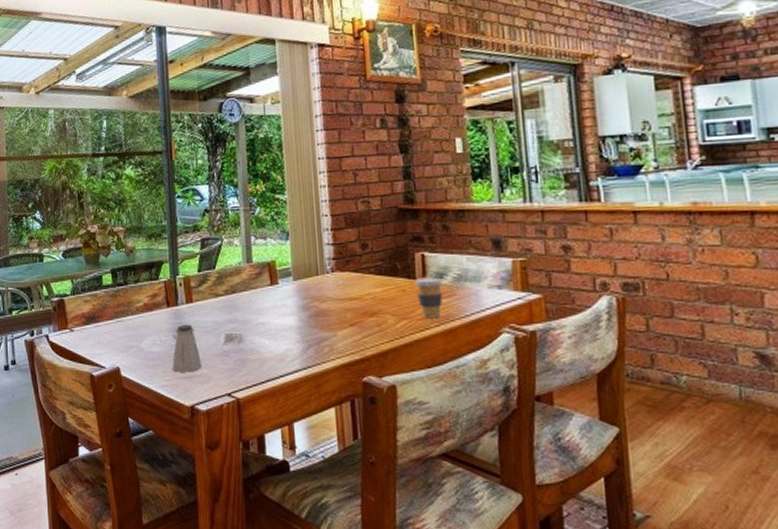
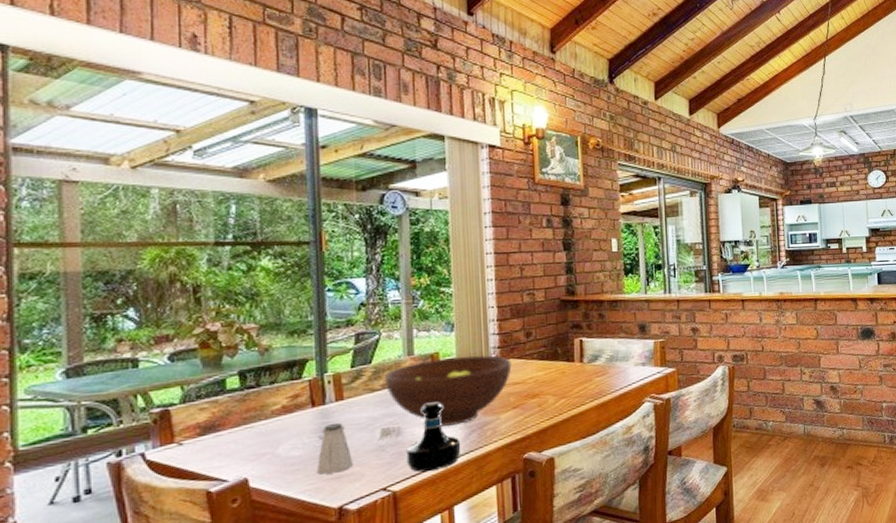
fruit bowl: none [226,267,348,339] -> present [384,355,512,427]
tequila bottle: none [248,312,299,382] -> present [406,402,461,472]
coffee cup: present [415,277,444,319] -> none [574,359,599,396]

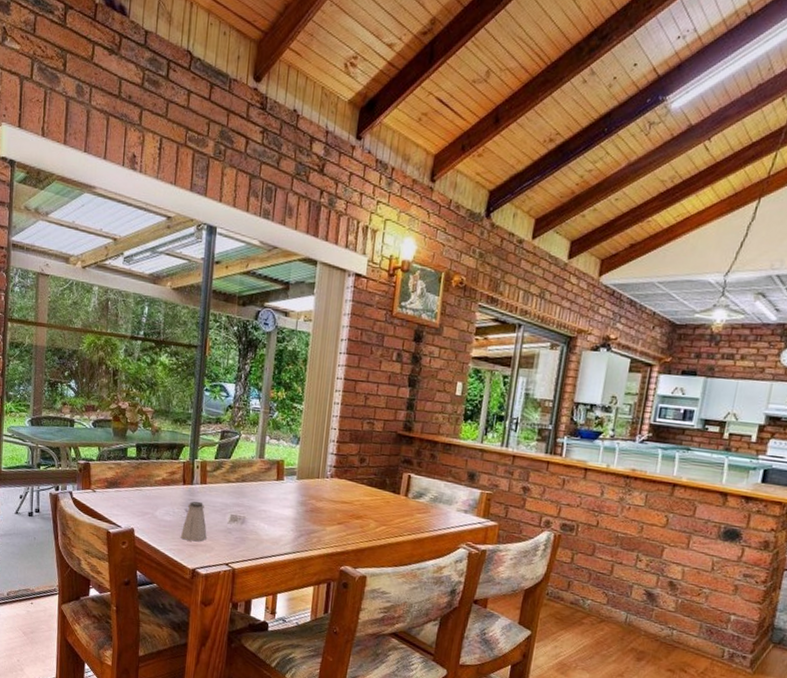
fruit bowl: present [384,355,512,427] -> none [238,465,344,527]
tequila bottle: present [406,402,461,472] -> none [246,502,290,560]

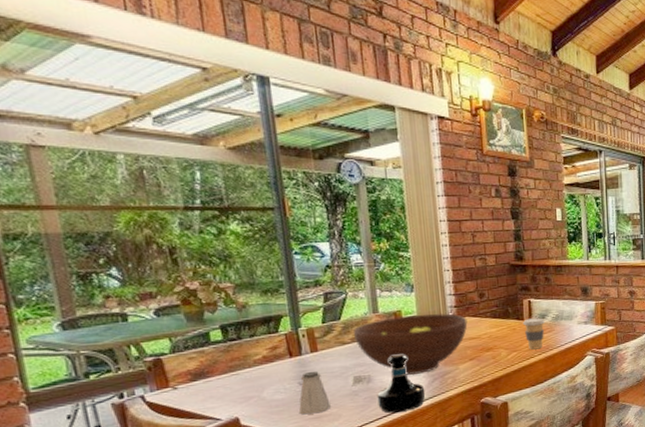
fruit bowl: none [238,465,344,527] -> present [352,313,468,376]
tequila bottle: none [246,502,290,560] -> present [377,354,426,413]
coffee cup: none [398,494,422,529] -> present [523,318,546,350]

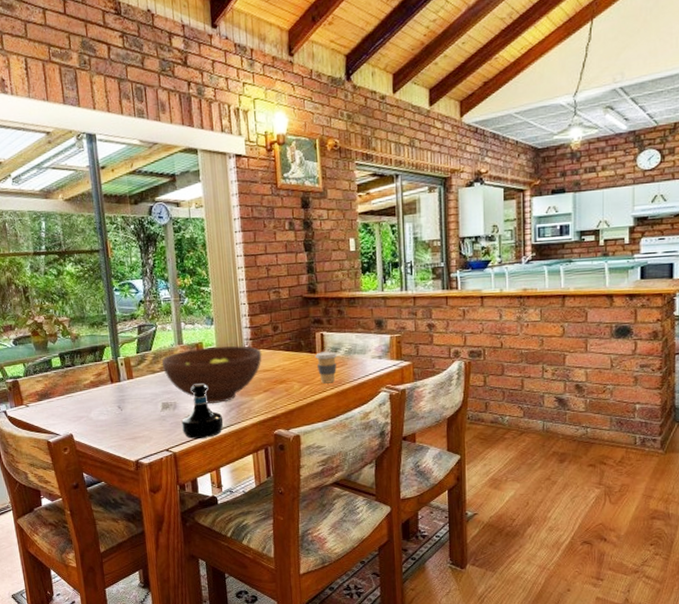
saltshaker: present [298,370,331,415] -> none [118,396,143,435]

